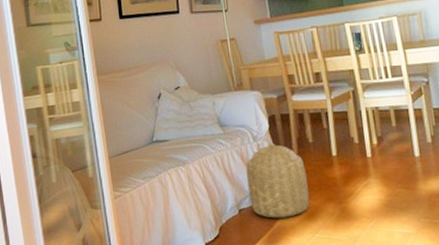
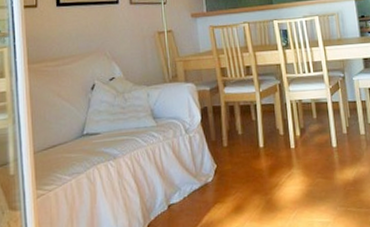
basket: present [246,143,310,219] -> none [177,136,237,213]

